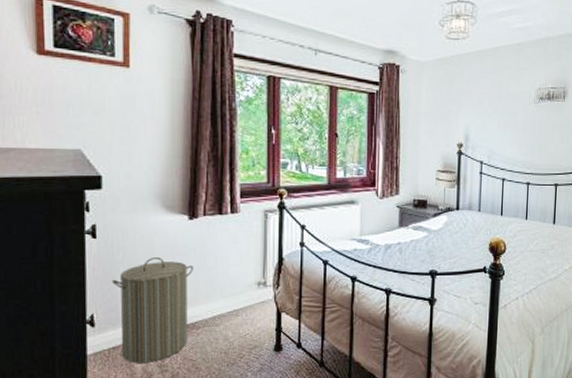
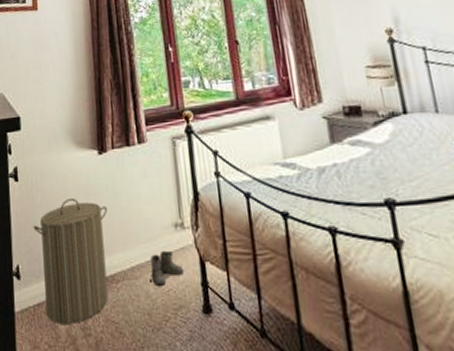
boots: none [231,303,262,331] -> present [150,250,184,286]

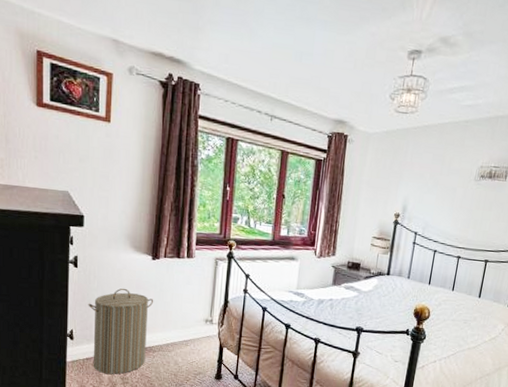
boots: present [150,250,184,286] -> none [181,336,207,359]

